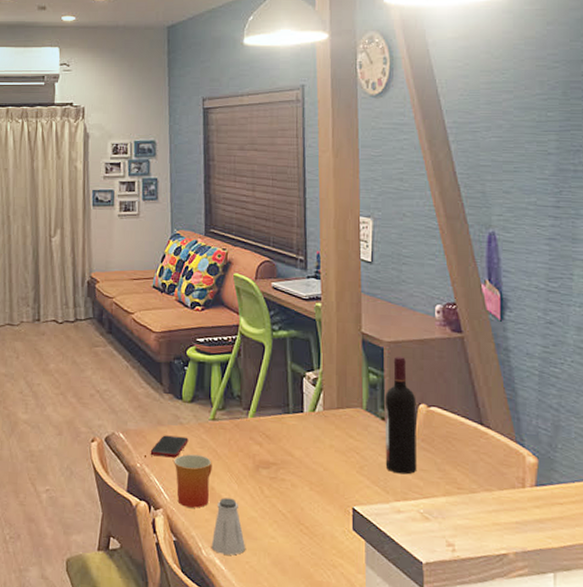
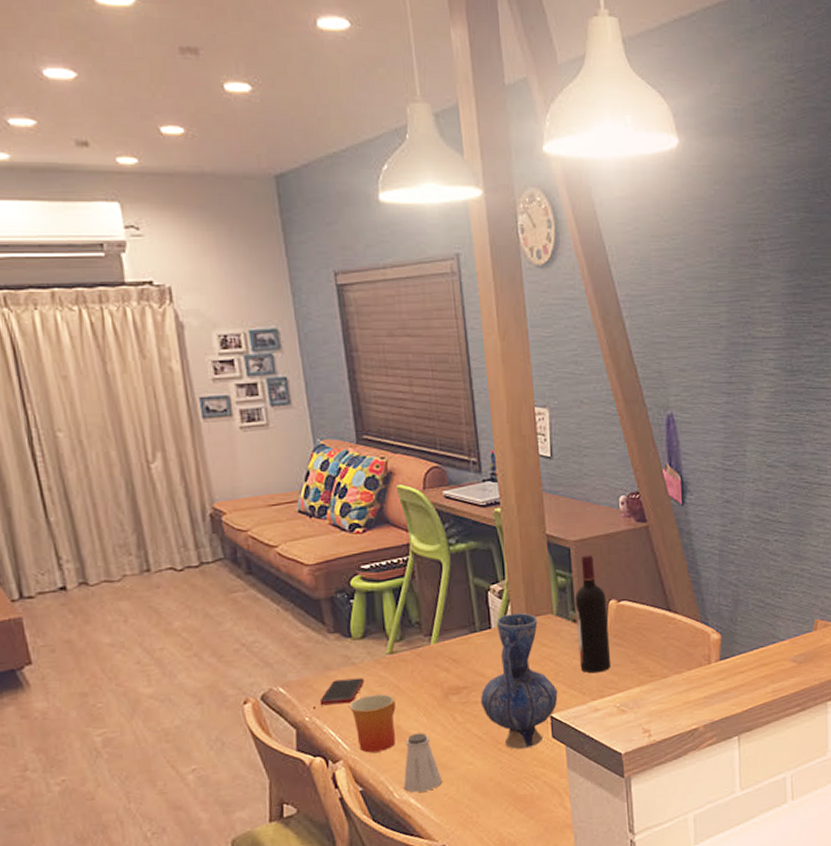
vase: none [287,402,361,536] -> present [480,613,558,750]

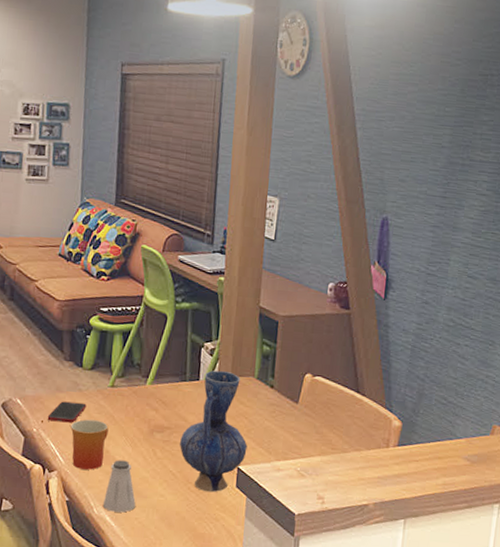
wine bottle: present [574,553,612,674] -> none [270,329,304,437]

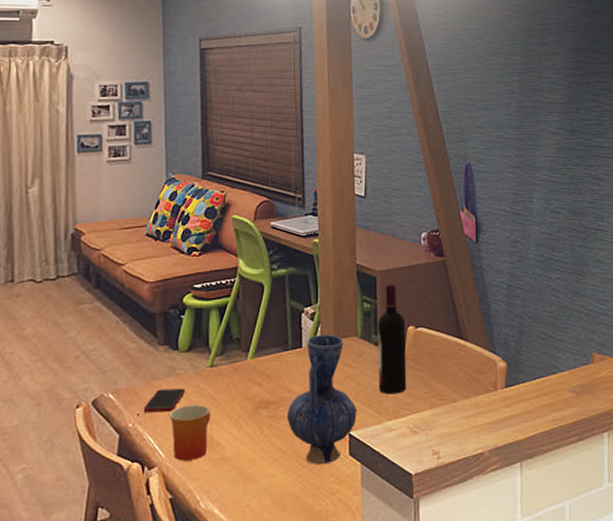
saltshaker: present [103,460,136,513] -> none [211,444,245,503]
wine bottle: none [270,329,304,437] -> present [377,283,407,395]

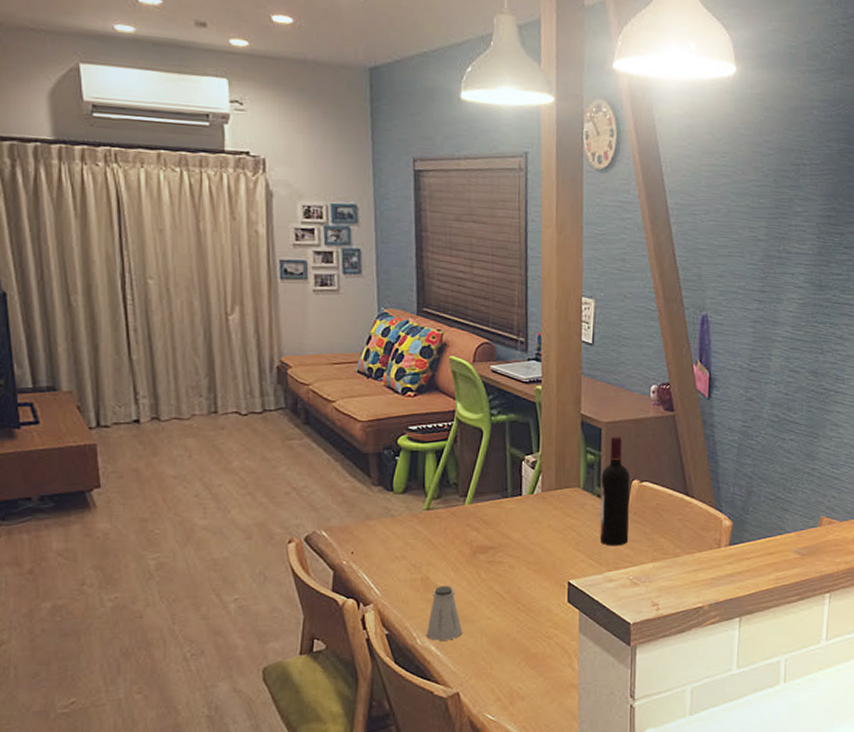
cell phone: present [143,388,185,413] -> none [358,529,401,552]
mug: present [169,405,211,461] -> none [385,546,427,599]
saltshaker: none [211,444,245,503] -> present [427,586,462,641]
vase: present [286,335,357,465] -> none [504,484,577,610]

